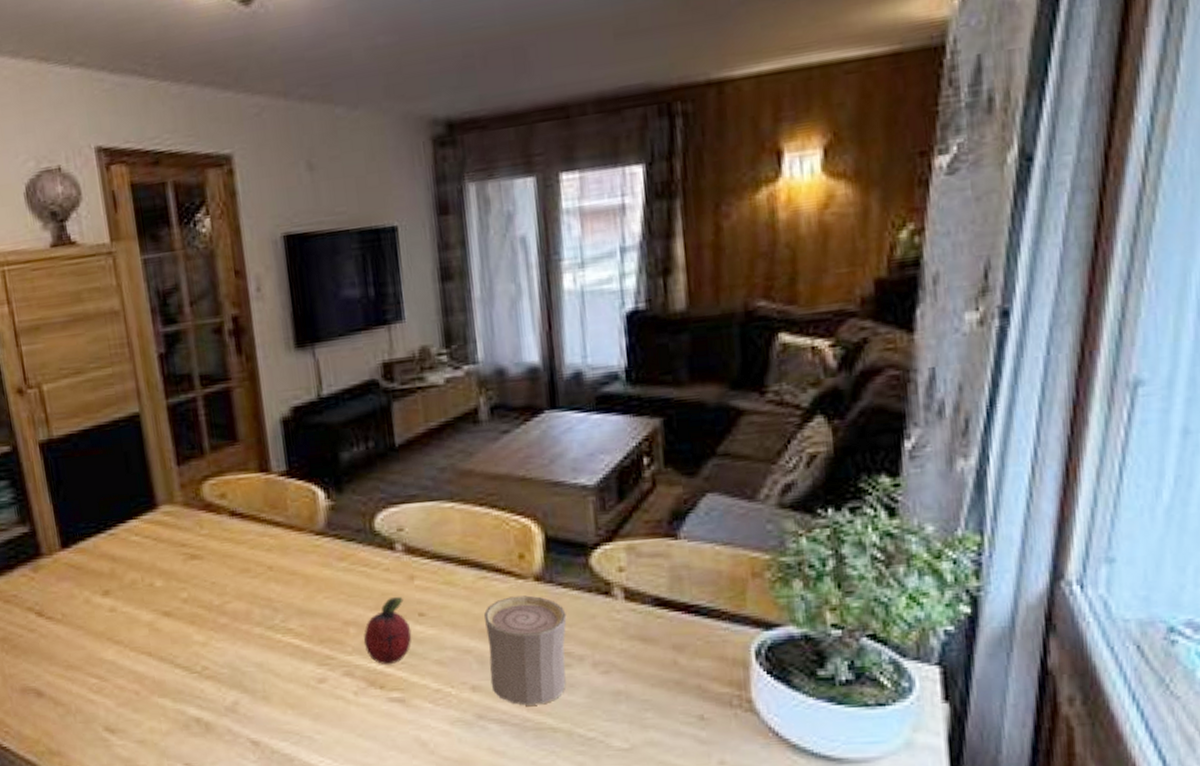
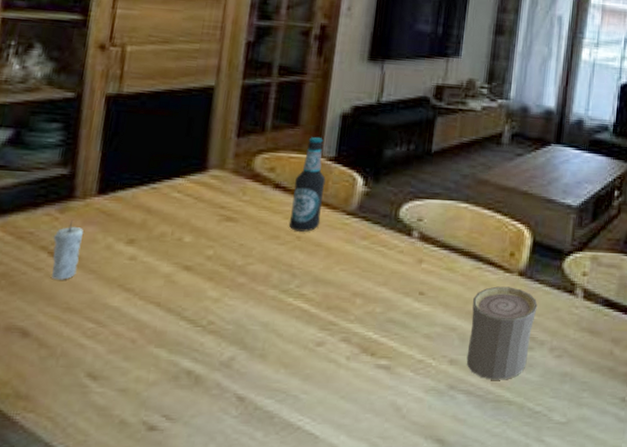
candle: none [35,578,66,639] -> present [52,220,84,280]
bottle: none [250,450,289,561] -> present [289,136,326,232]
fruit: present [363,597,412,665] -> none [366,276,410,335]

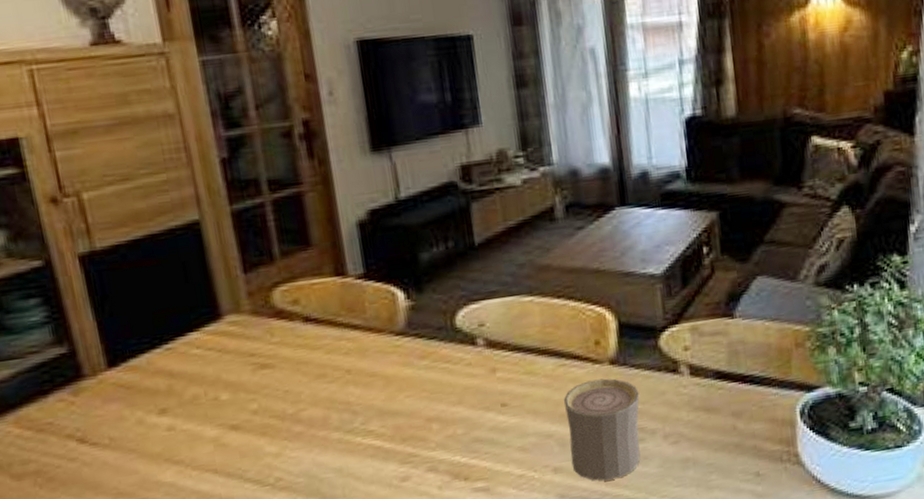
candle: present [52,220,84,280] -> none [75,401,115,467]
bottle: present [289,136,326,232] -> none [325,254,368,365]

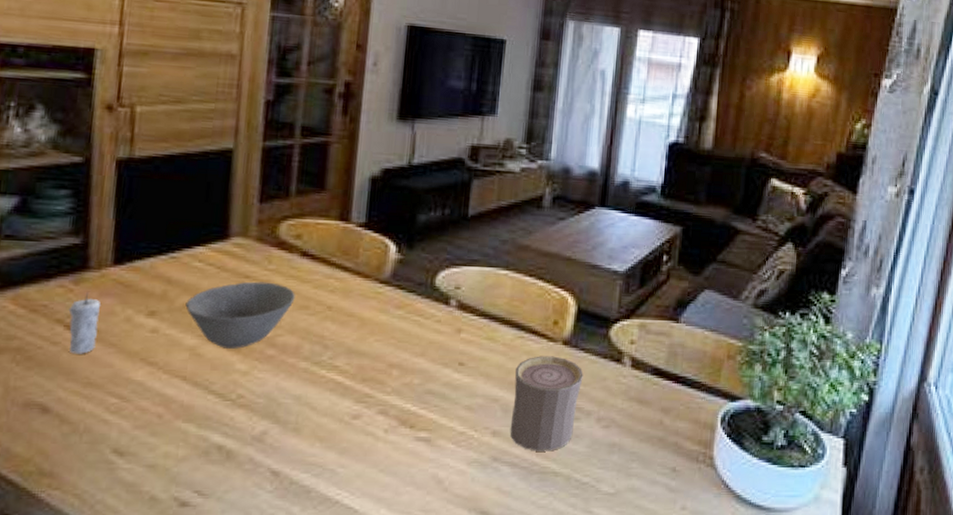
candle: none [75,401,115,467] -> present [68,292,101,354]
bowl: none [195,356,309,434] -> present [185,281,295,349]

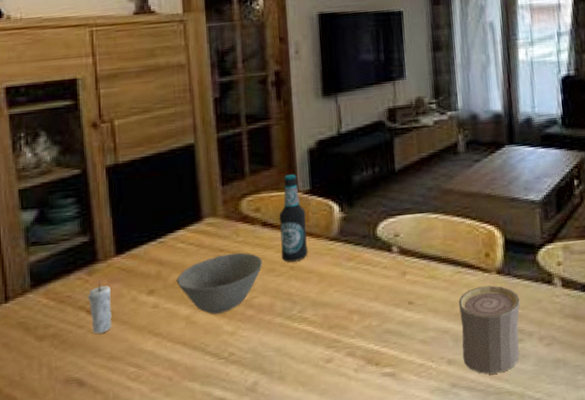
bottle: none [318,201,356,301] -> present [279,173,309,262]

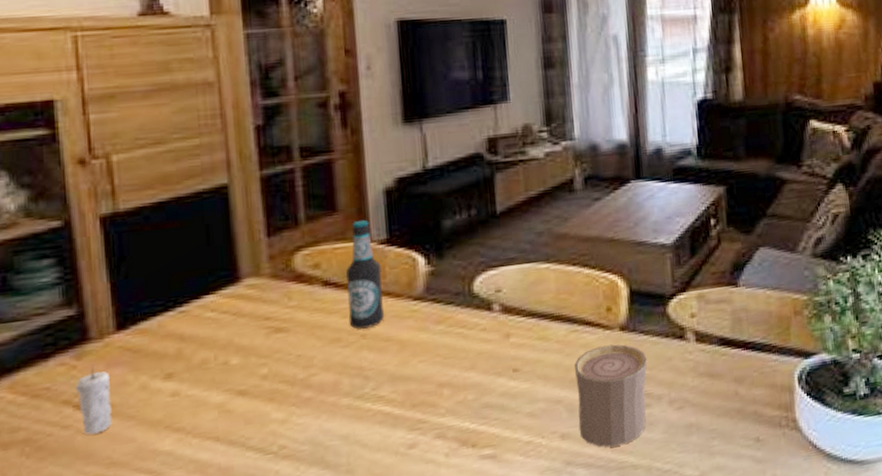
bowl: present [176,252,263,314] -> none [204,320,324,400]

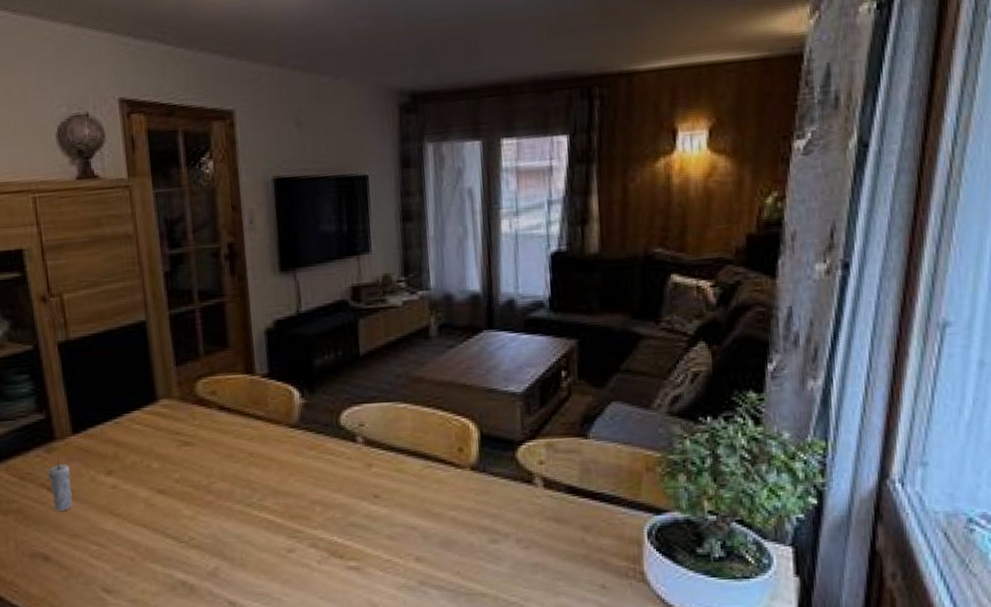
bottle: present [345,219,385,330] -> none [236,355,268,449]
cup: present [573,344,647,448] -> none [428,482,496,574]

